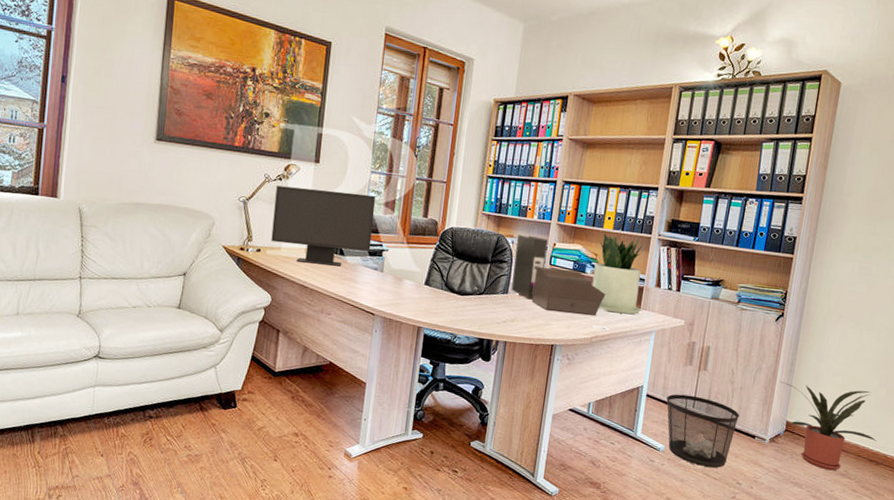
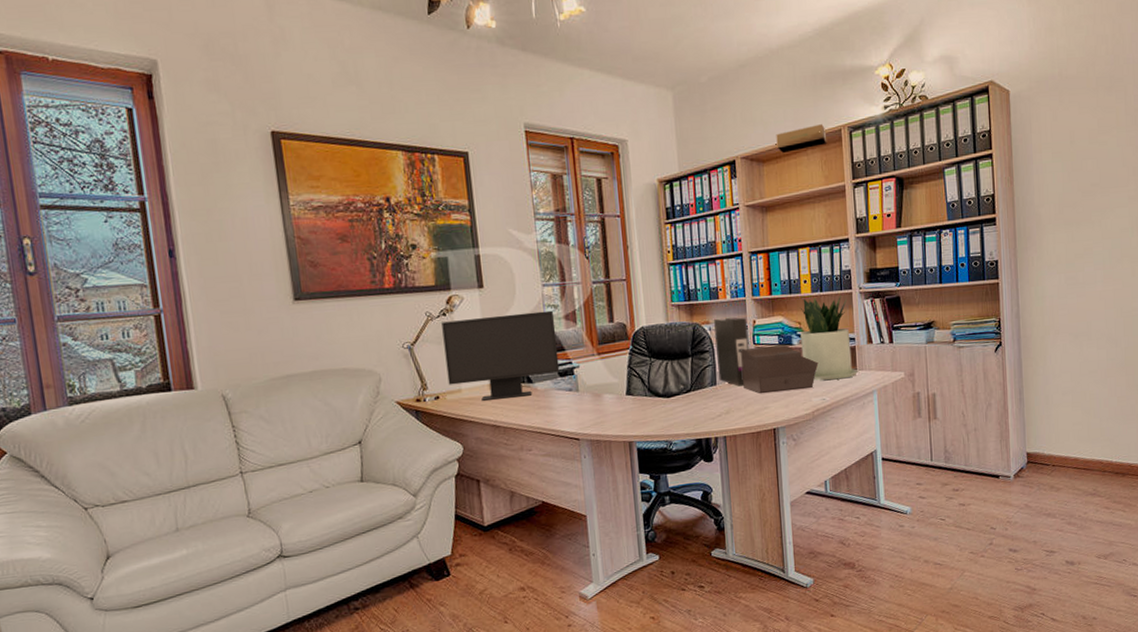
box: none [609,78,659,99] -> present [776,124,827,154]
waste bin: present [666,394,740,468] -> none [903,448,979,520]
house plant: present [781,382,877,471] -> none [1013,403,1118,493]

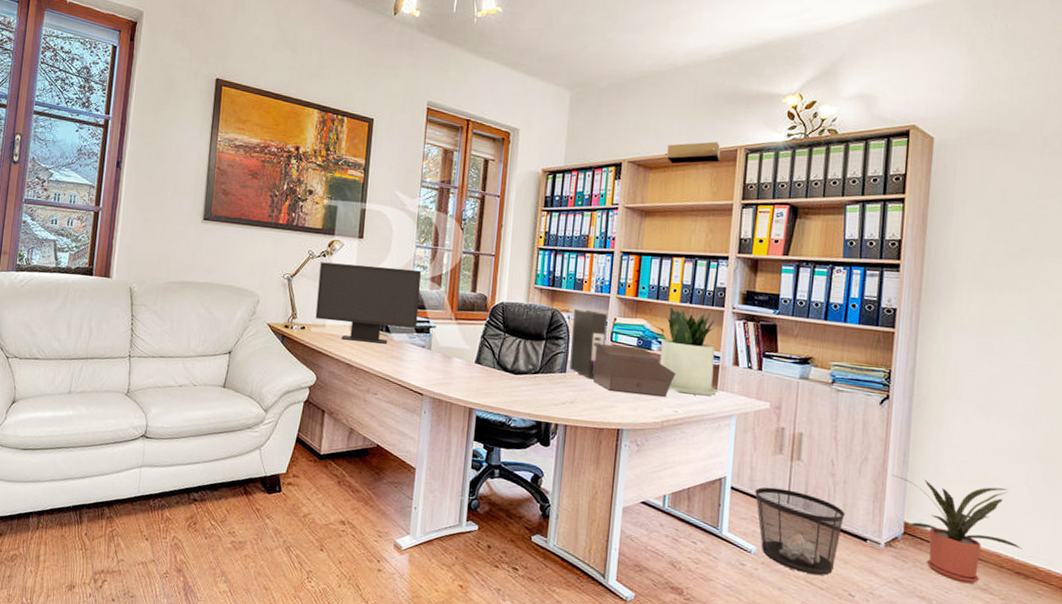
waste bin: none [903,448,979,520] -> present [755,487,845,576]
house plant: none [1013,403,1118,493] -> present [893,475,1022,584]

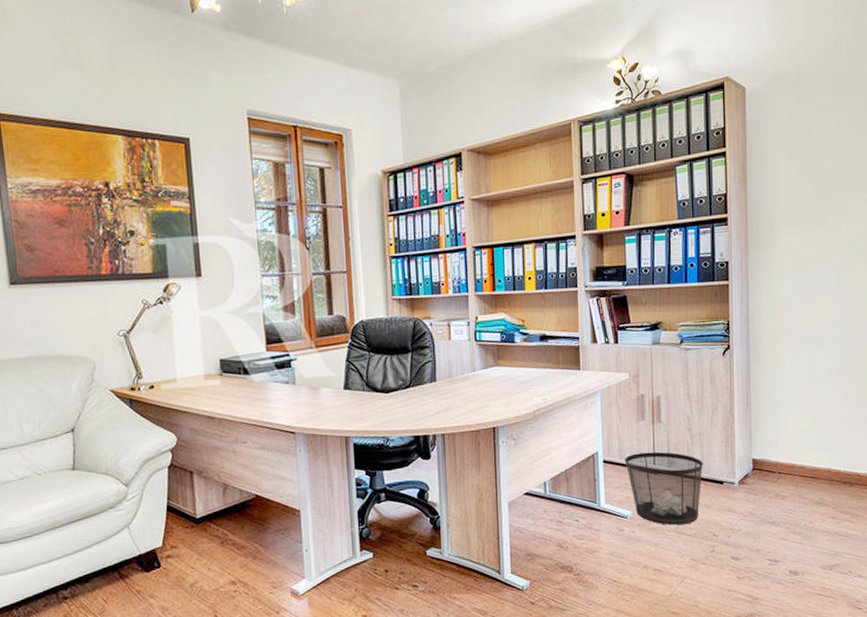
computer monitor: present [315,262,422,344] -> none [158,301,277,393]
binder: present [569,309,608,380] -> none [434,313,471,384]
sewing box: present [593,343,676,397] -> none [461,341,541,392]
planter: present [659,307,719,396] -> none [523,292,582,380]
box: present [666,141,721,165] -> none [504,118,556,147]
house plant: present [893,475,1022,584] -> none [739,411,847,502]

